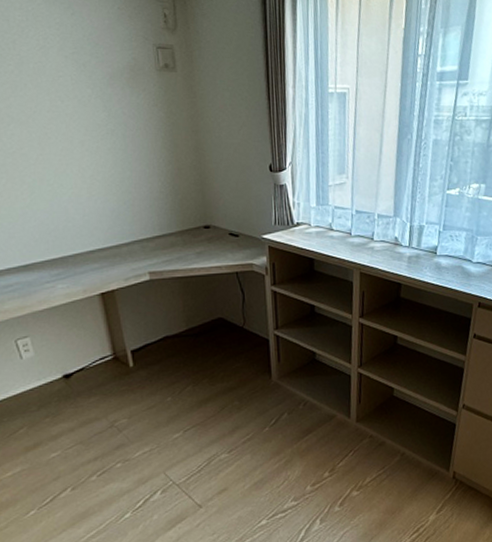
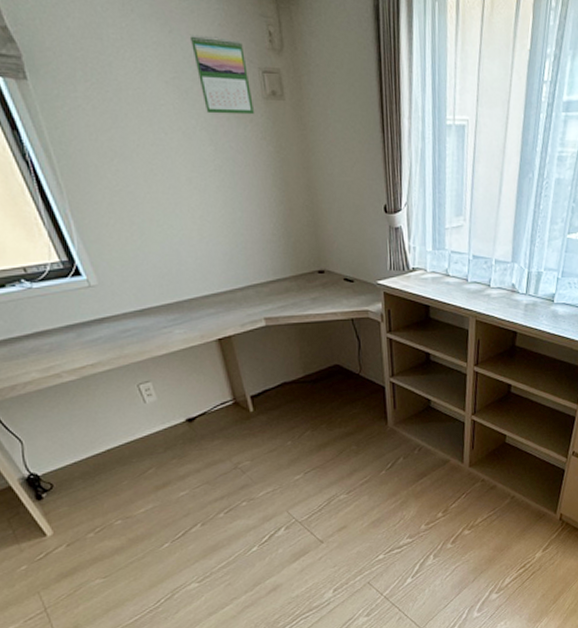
calendar: none [90,16,147,85] -> present [189,34,254,115]

